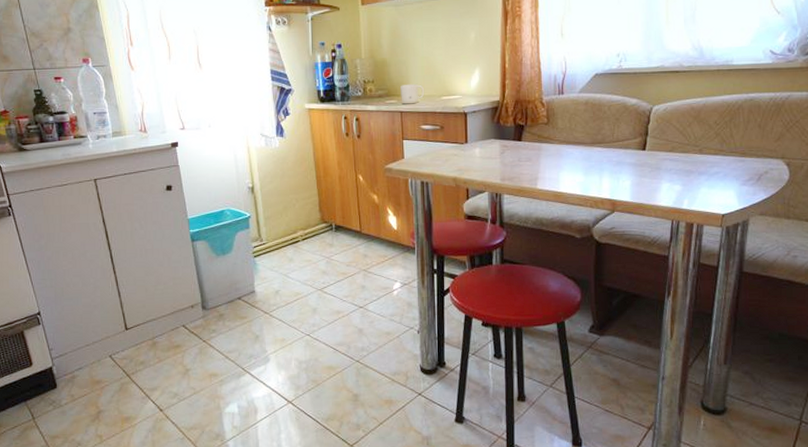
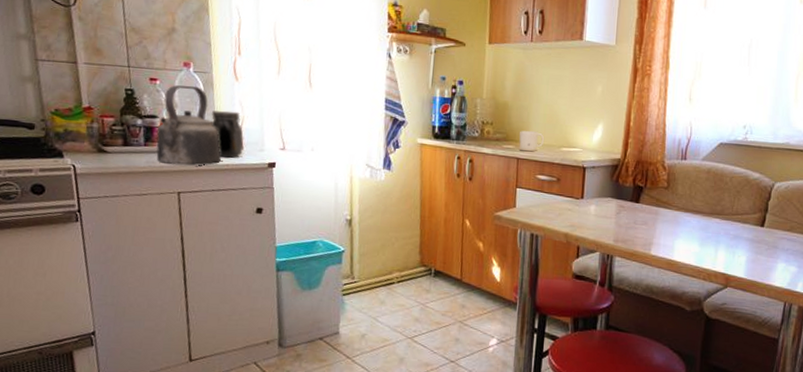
kettle: none [67,79,128,155] -> present [156,85,221,167]
jar: none [113,99,147,144] -> present [211,110,245,158]

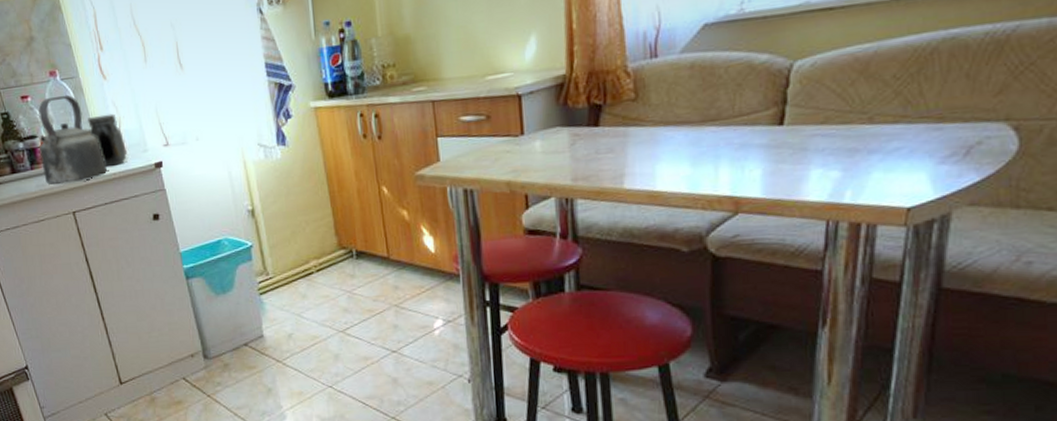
mug: present [519,130,545,152] -> none [429,62,463,91]

